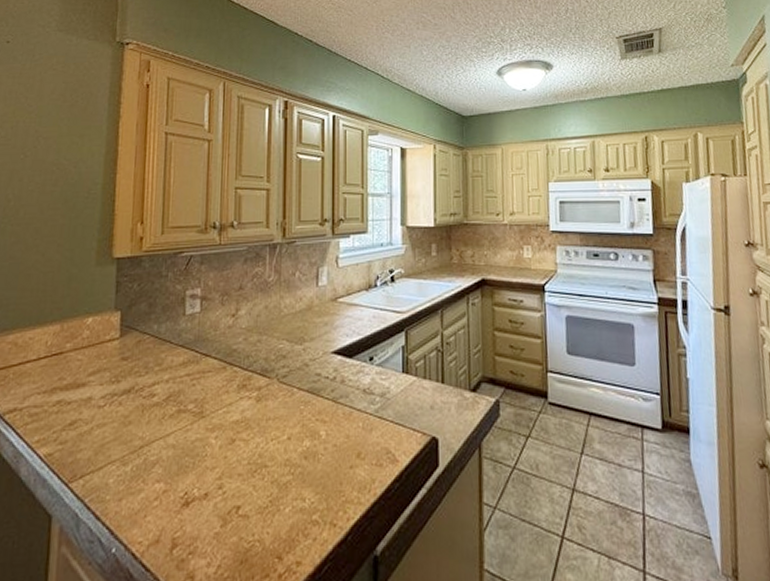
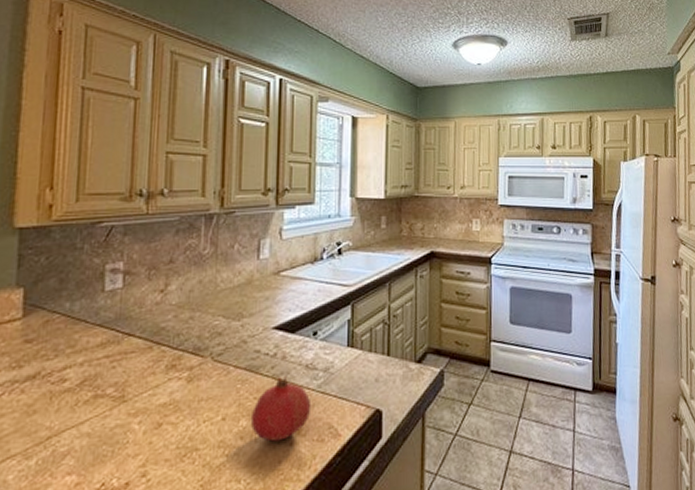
fruit: none [313,398,370,463] -> present [250,375,312,442]

